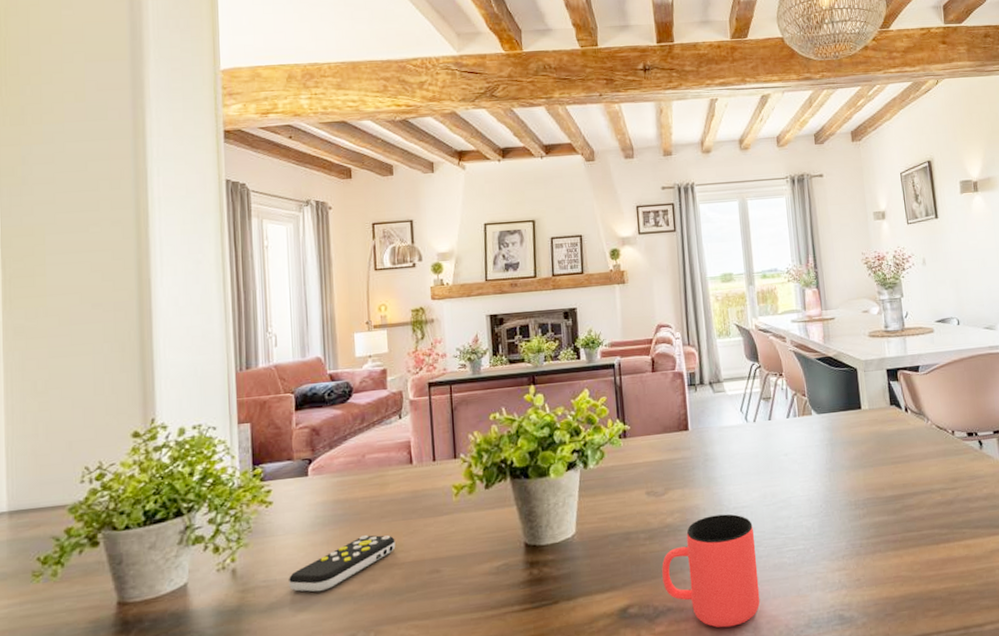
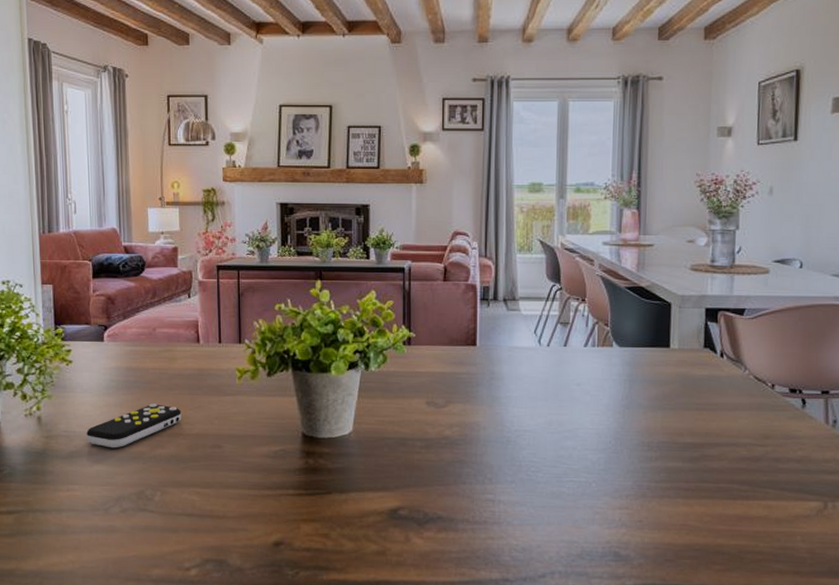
cup: present [662,514,760,628] -> none [435,434,535,544]

